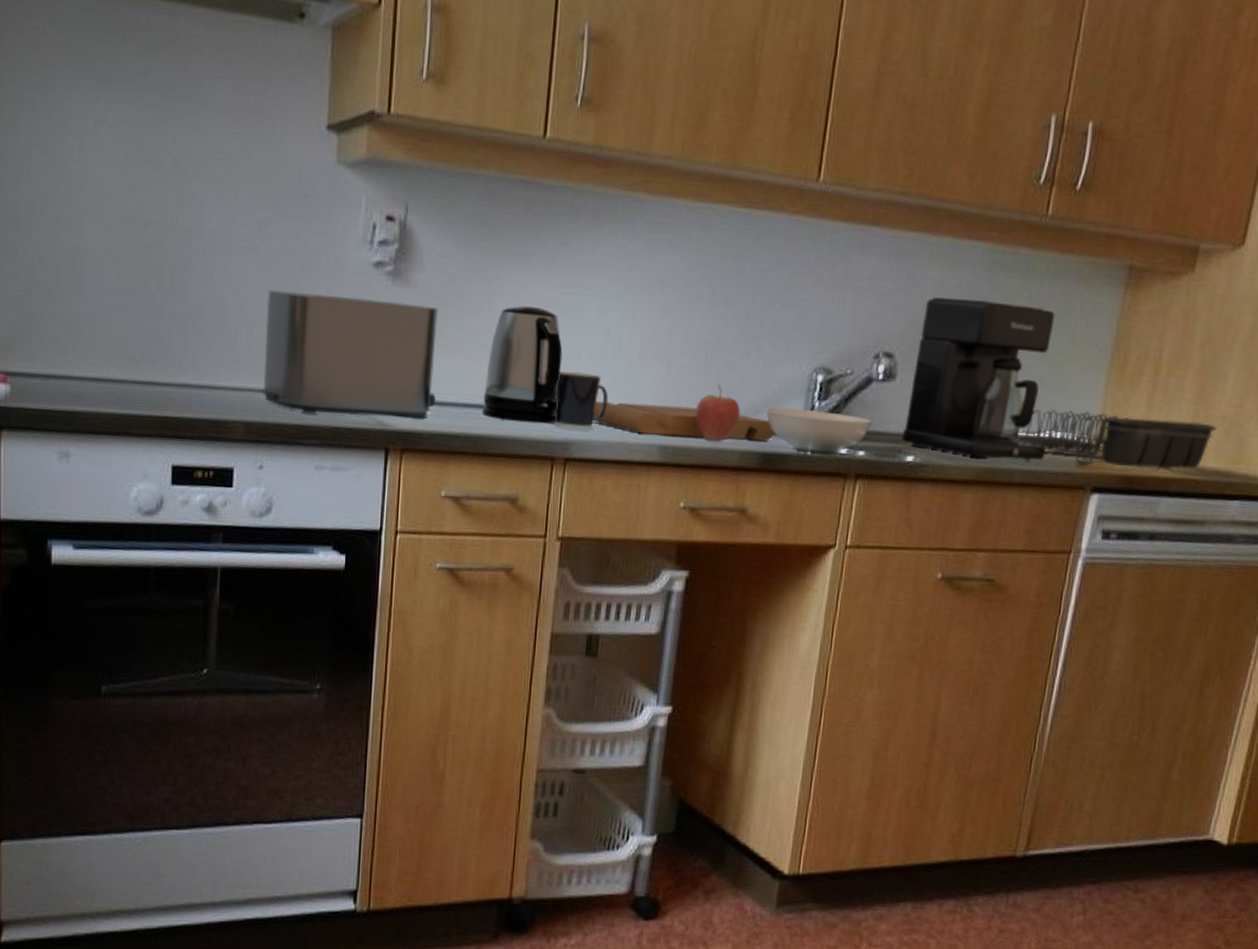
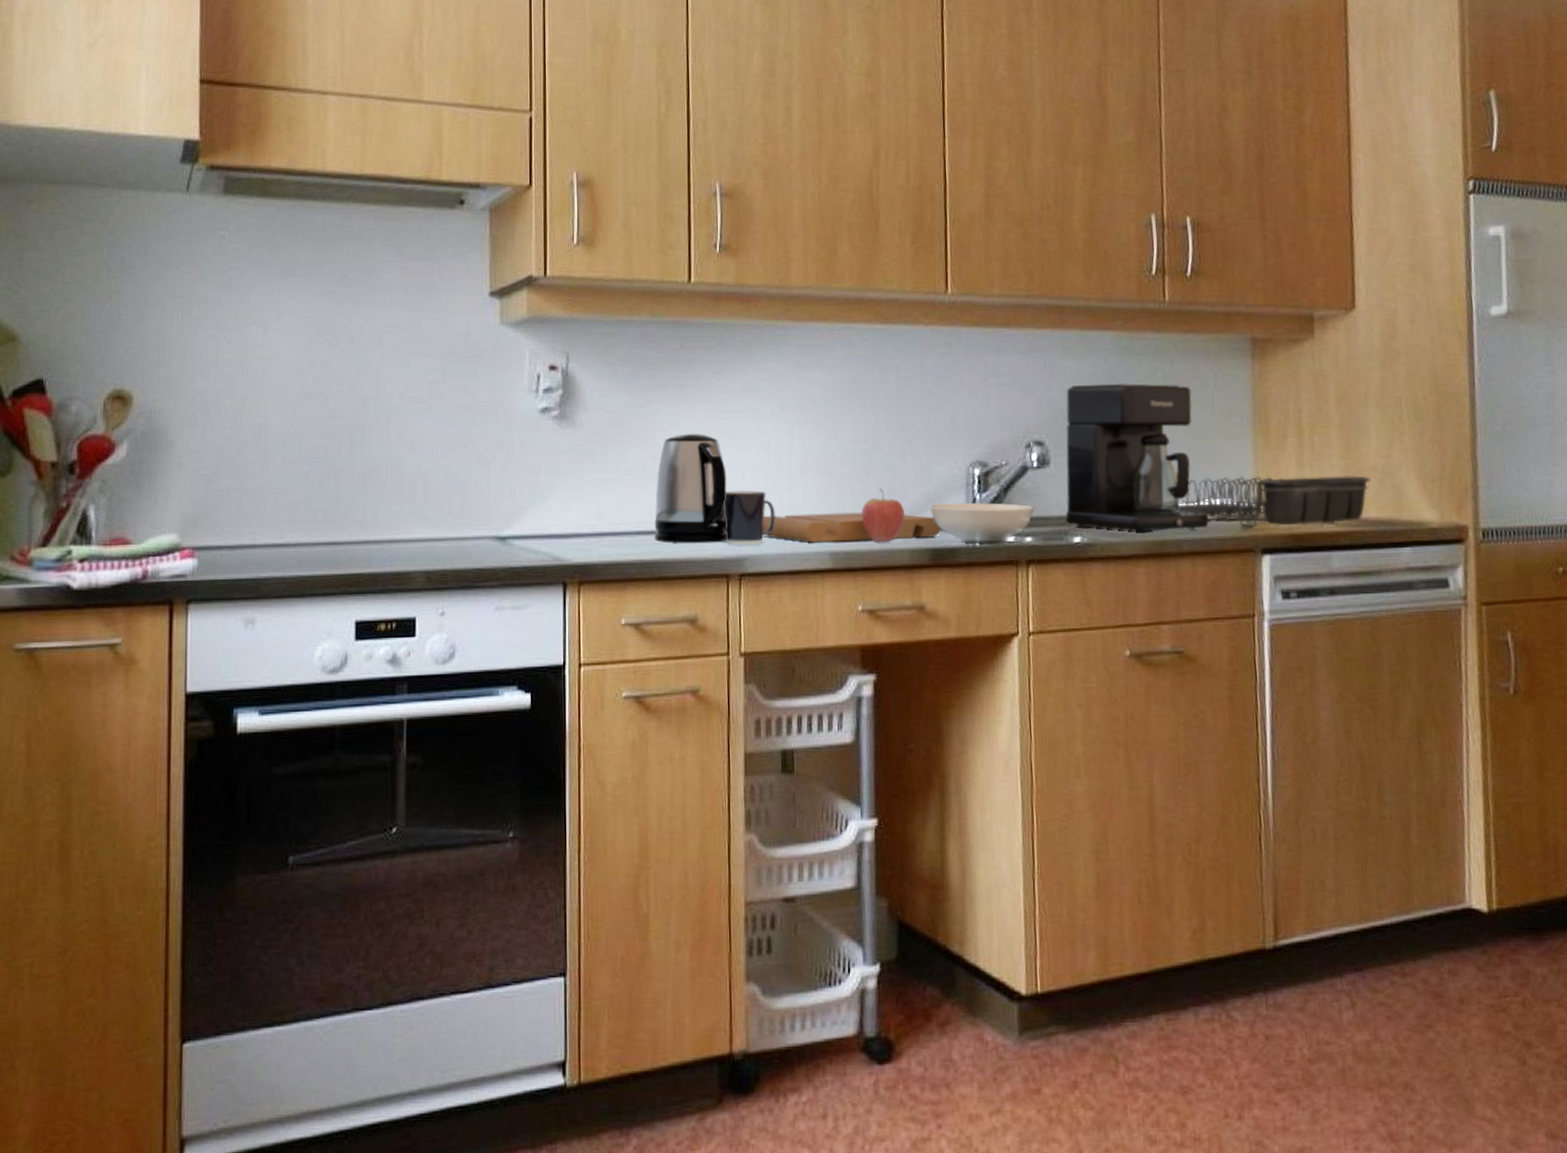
toaster: present [262,289,439,420] -> none [440,442,608,557]

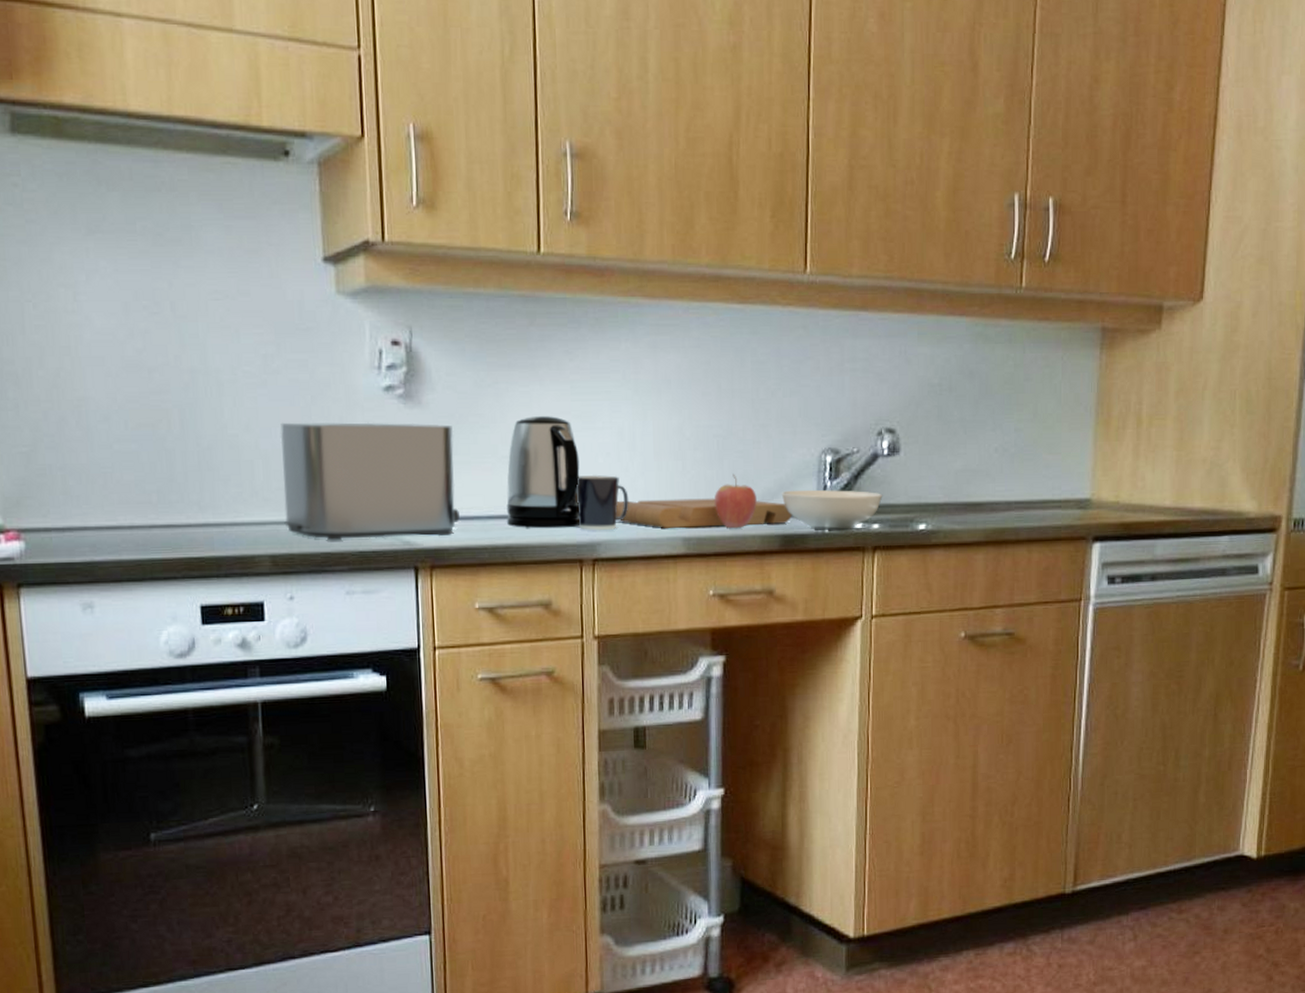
toaster: none [440,442,608,557] -> present [280,422,460,541]
coffee maker: present [1065,383,1209,532] -> none [912,371,1046,520]
dish rack: present [1175,476,1371,528] -> none [1016,466,1200,517]

